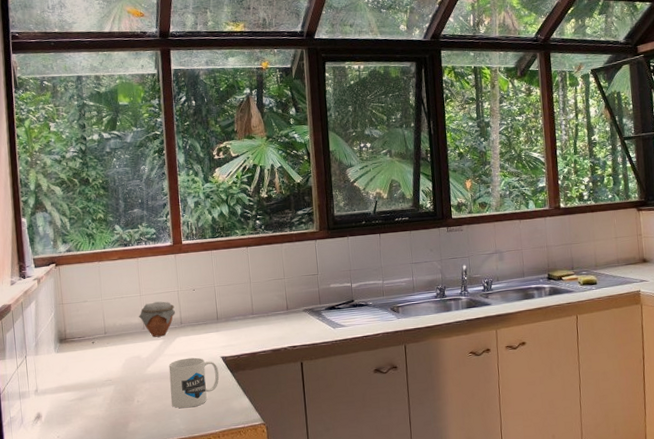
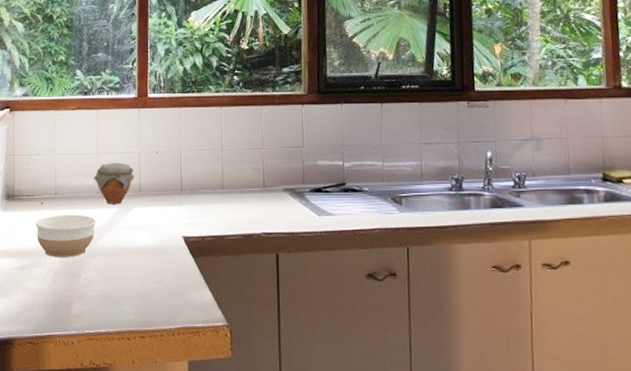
bowl: none [89,348,144,387] -> present [36,214,95,257]
mug: present [168,357,220,409] -> none [121,233,179,294]

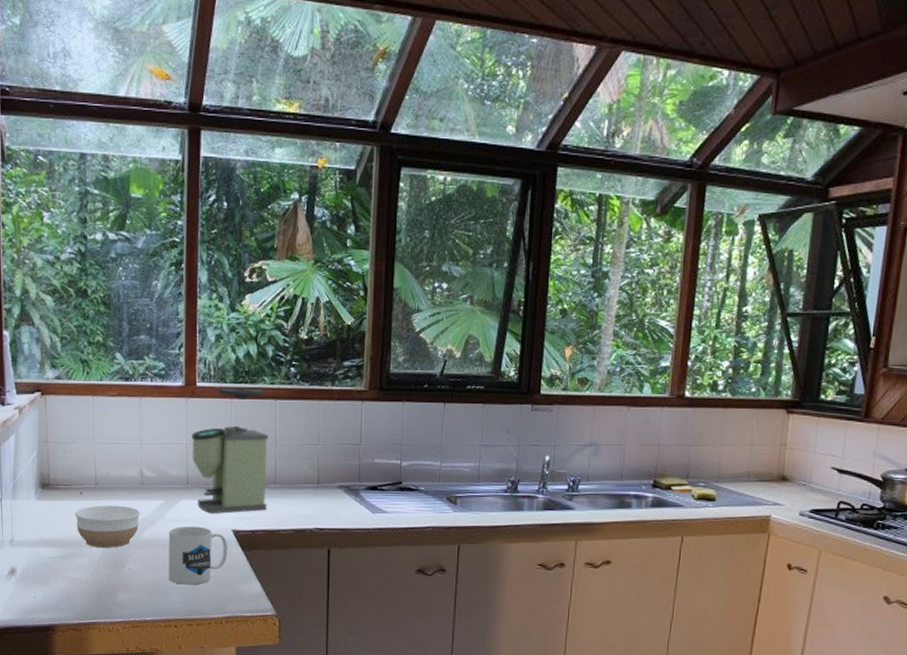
jar: present [93,162,134,204] -> none [136,453,181,497]
mug: none [121,233,179,294] -> present [168,526,228,585]
coffee grinder: none [144,96,216,221] -> present [192,387,269,514]

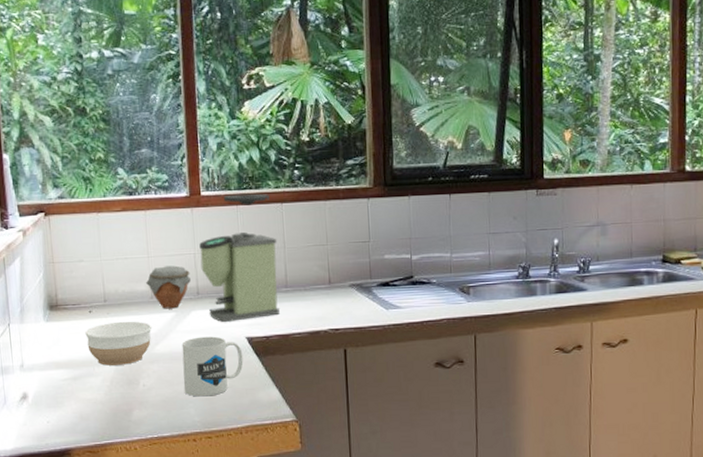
jar: none [136,453,181,497] -> present [145,265,191,309]

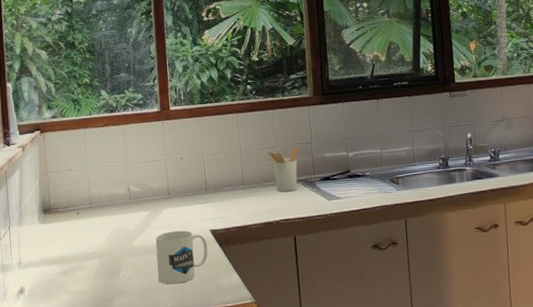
bowl: present [85,321,151,366] -> none [73,220,130,260]
jar: present [145,265,191,309] -> none [124,170,162,209]
coffee grinder: present [199,193,280,323] -> none [169,106,238,218]
utensil holder: none [317,246,354,298] -> present [268,147,299,192]

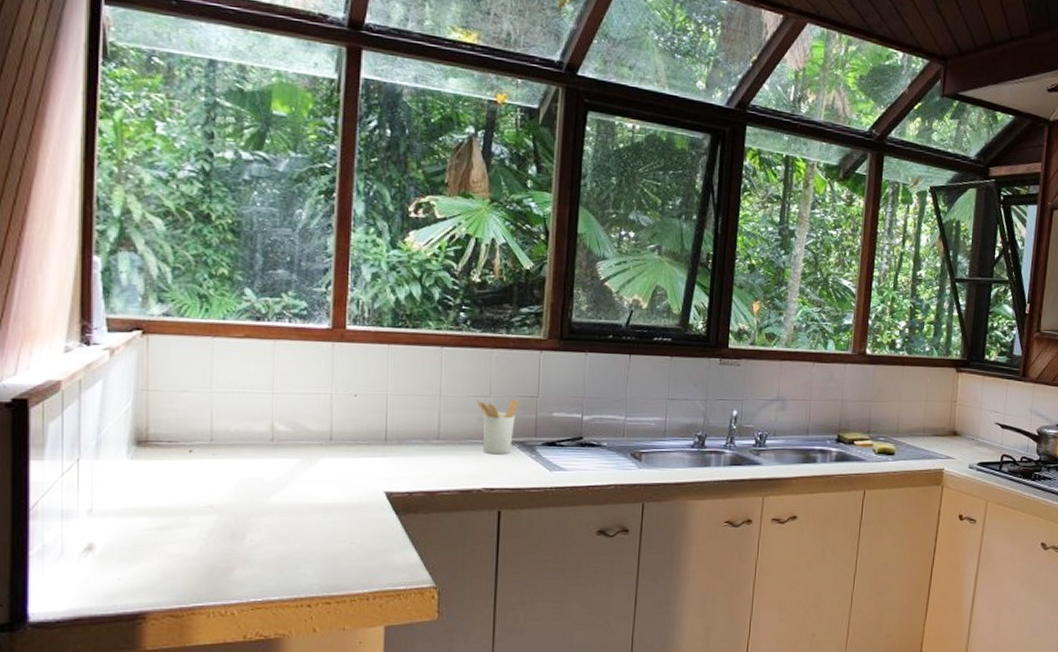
mug: present [155,230,208,285] -> none [302,488,379,556]

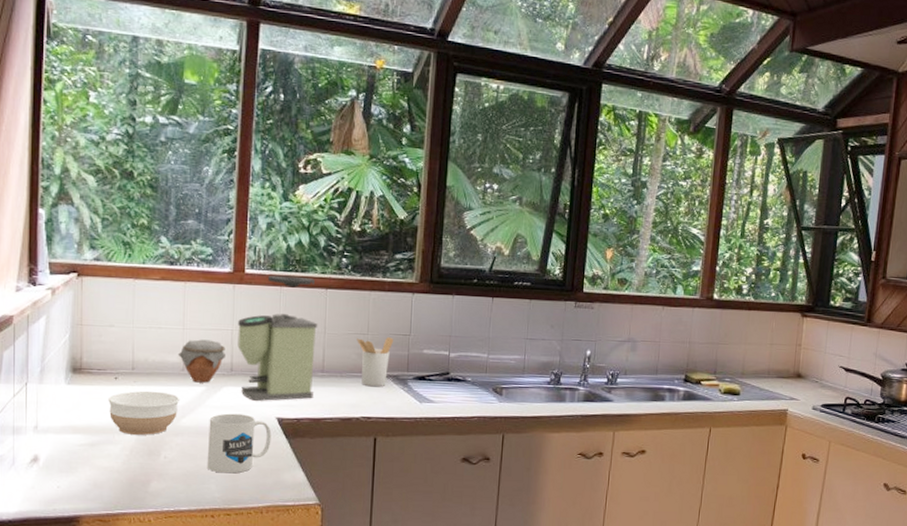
bowl: none [181,465,268,516] -> present [108,391,179,435]
jar: none [266,405,323,454] -> present [177,339,225,383]
mug: none [302,488,379,556] -> present [206,413,272,474]
coffee grinder: none [338,331,433,474] -> present [237,275,318,402]

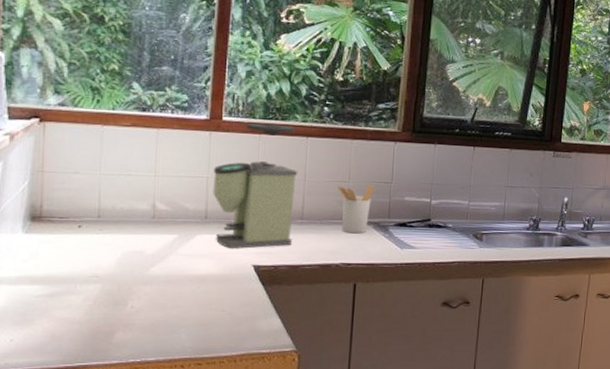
bowl: present [108,391,179,435] -> none [70,239,149,285]
jar: present [177,339,225,383] -> none [148,187,200,231]
mug: present [206,413,272,474] -> none [177,261,247,322]

